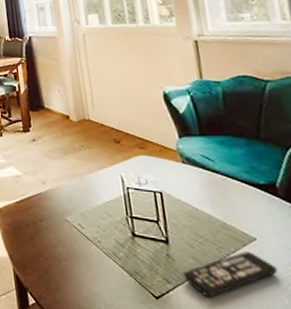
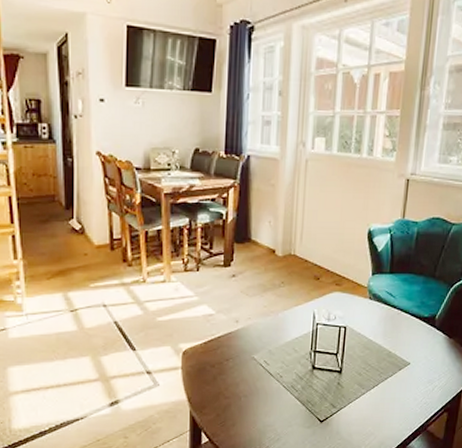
remote control: present [183,251,277,298] -> none [347,375,418,416]

